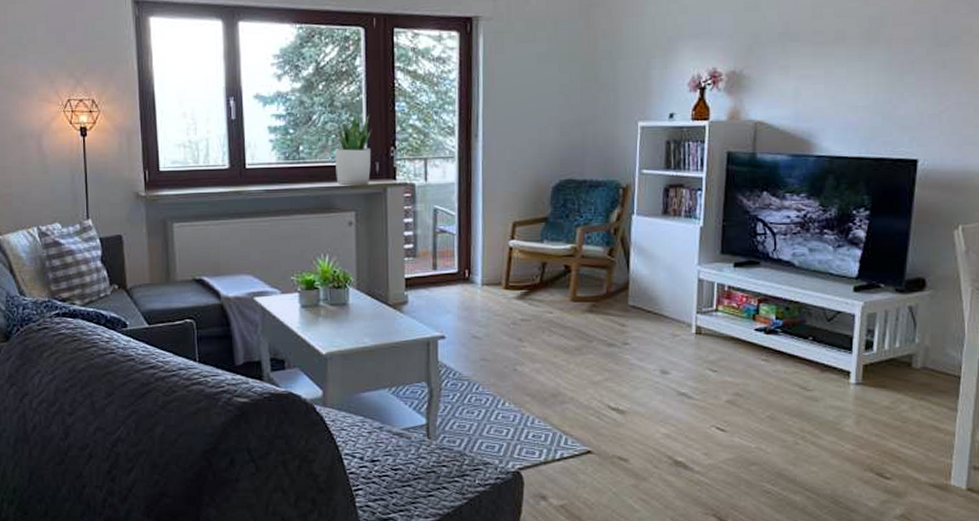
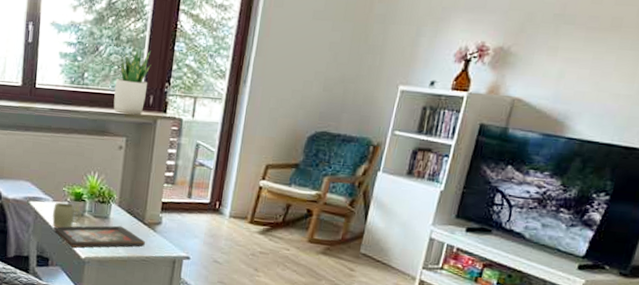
mug: none [282,293,316,323] -> present [52,202,82,228]
decorative tray: none [285,311,392,343] -> present [53,225,145,248]

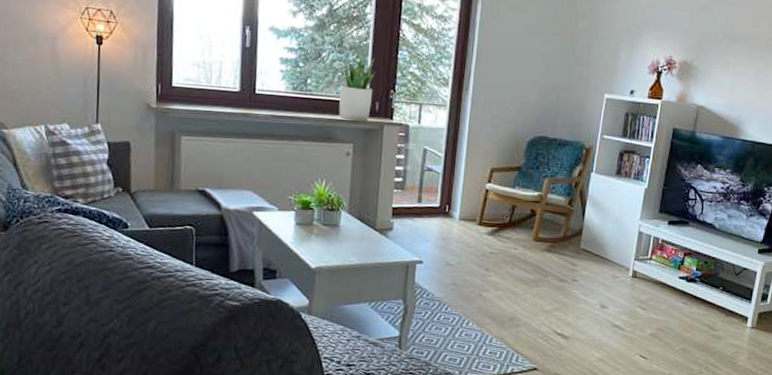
mug: present [52,202,82,228] -> none [278,211,310,238]
decorative tray: present [53,225,145,248] -> none [279,233,377,258]

